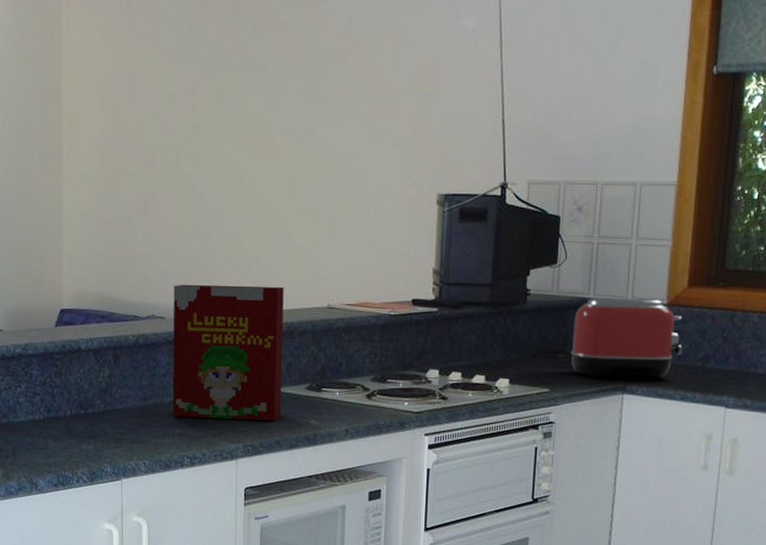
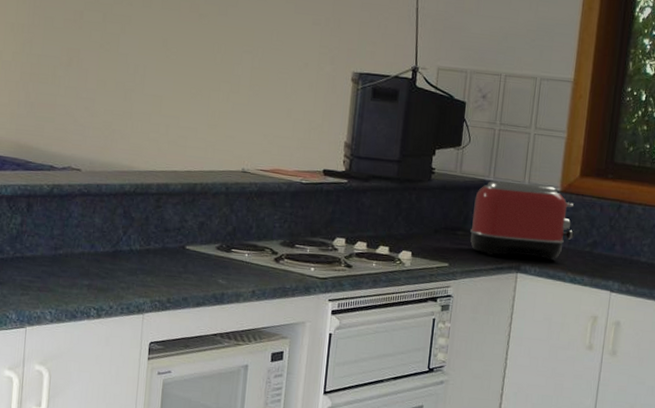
cereal box: present [172,284,284,421] -> none [82,138,201,278]

